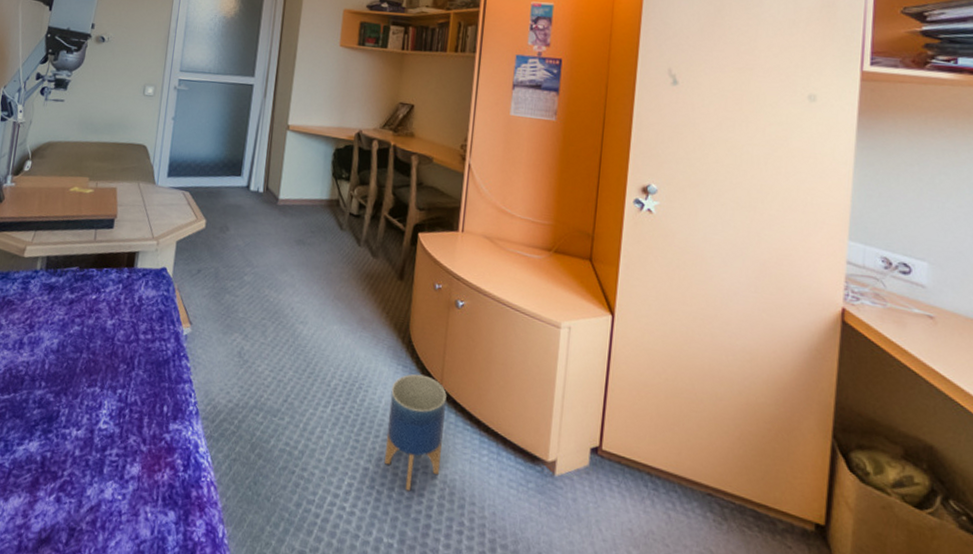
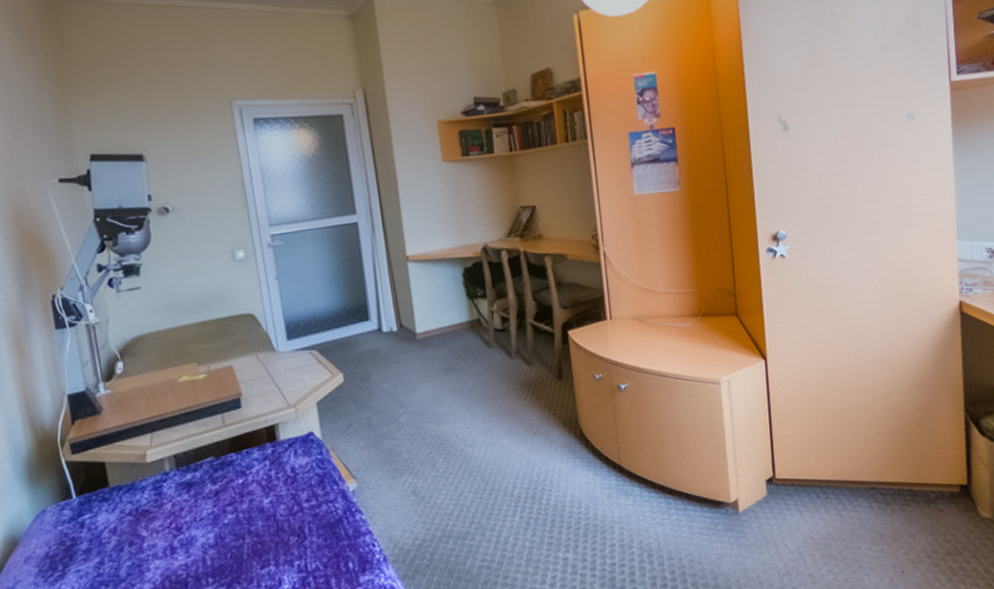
planter: present [384,374,447,492] -> none [573,460,634,566]

